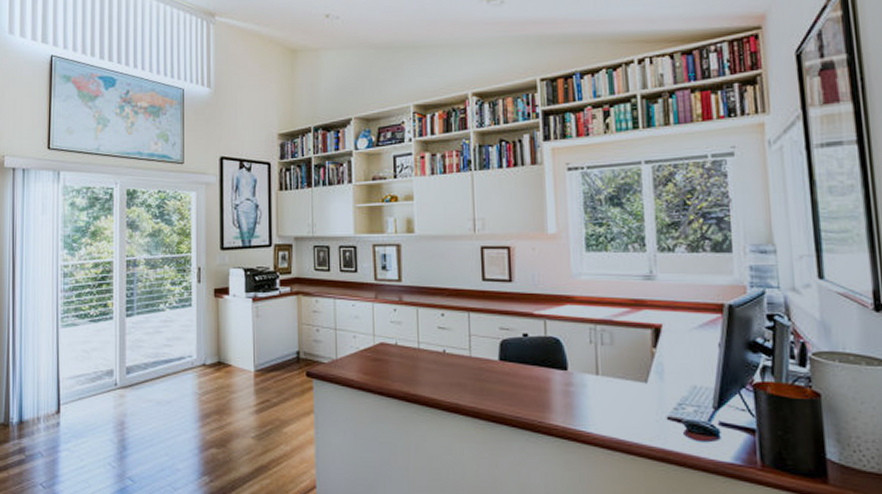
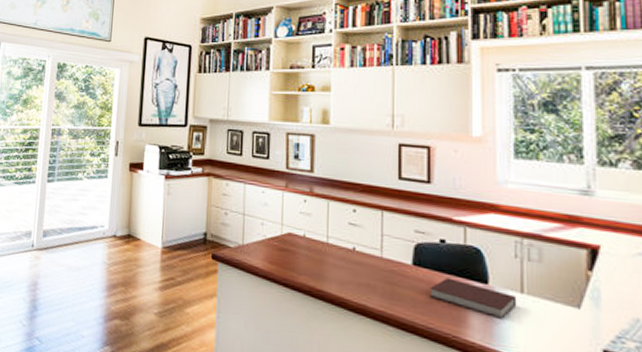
notebook: none [515,369,594,400] -> present [429,277,517,319]

